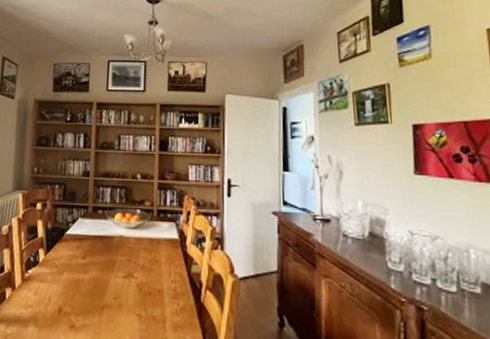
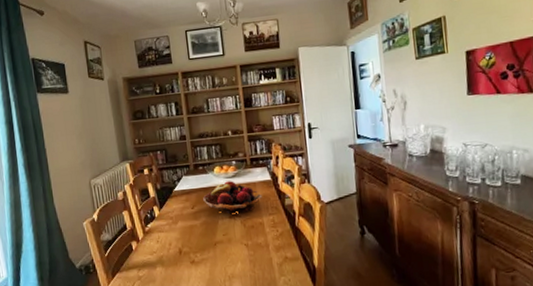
fruit basket: none [97,232,166,274] -> present [203,181,263,214]

